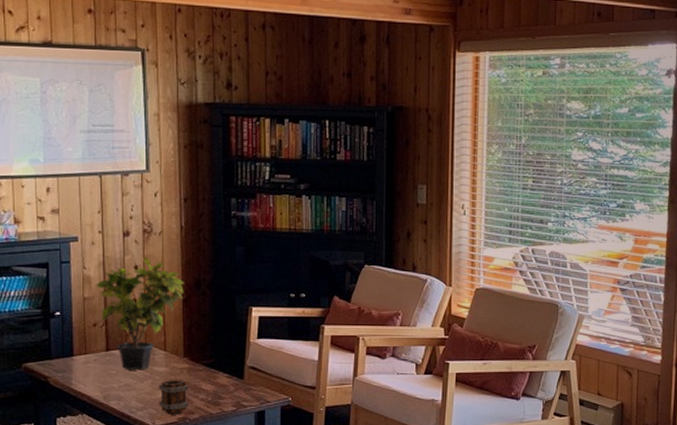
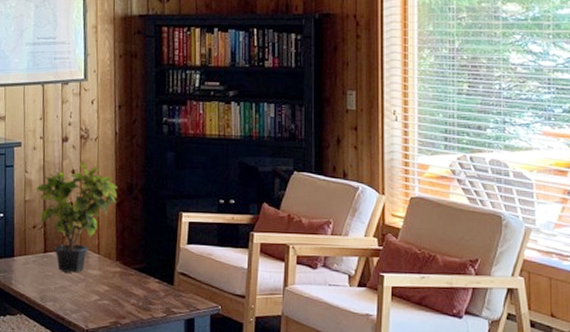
mug: present [158,380,189,415] -> none [91,283,121,319]

